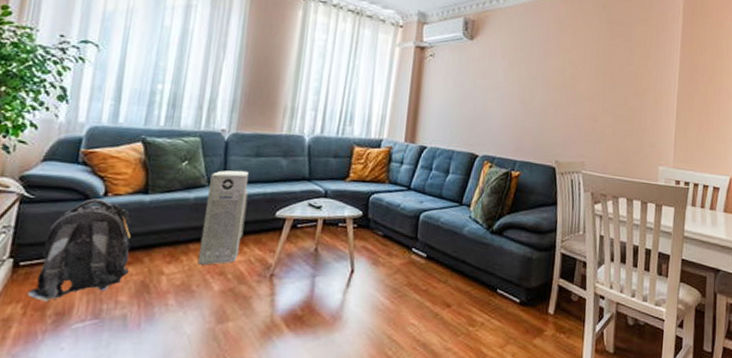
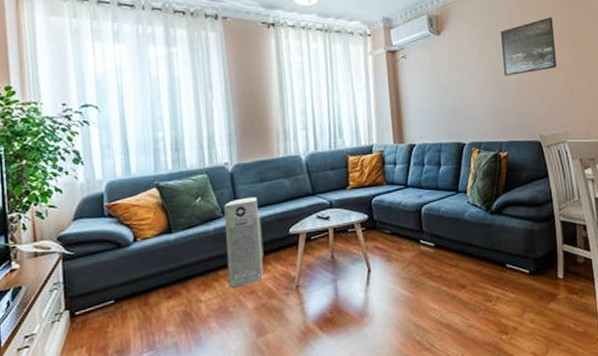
backpack: present [27,198,131,302] -> none [87,244,172,343]
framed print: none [530,43,588,96] -> present [500,17,557,76]

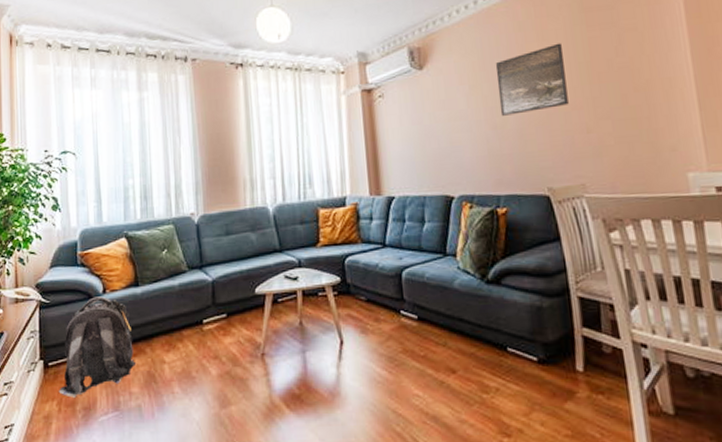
backpack: none [87,244,172,343] -> present [58,296,137,398]
air purifier: present [224,196,264,288] -> none [189,251,229,350]

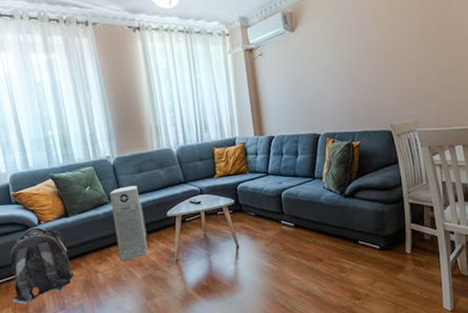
air purifier: none [189,251,229,350] -> present [110,185,148,261]
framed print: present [495,43,569,116] -> none [352,8,408,70]

